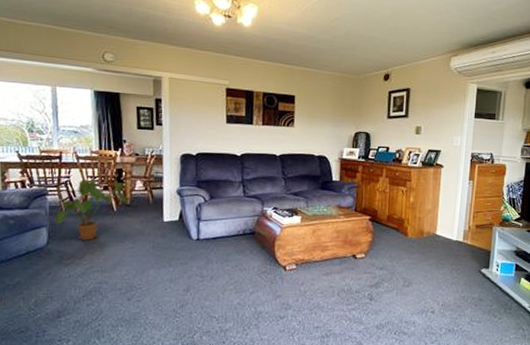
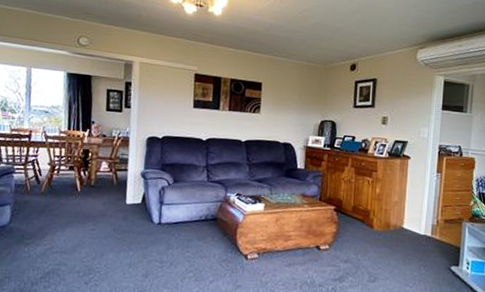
house plant: present [55,178,127,241] -> none [19,158,91,220]

